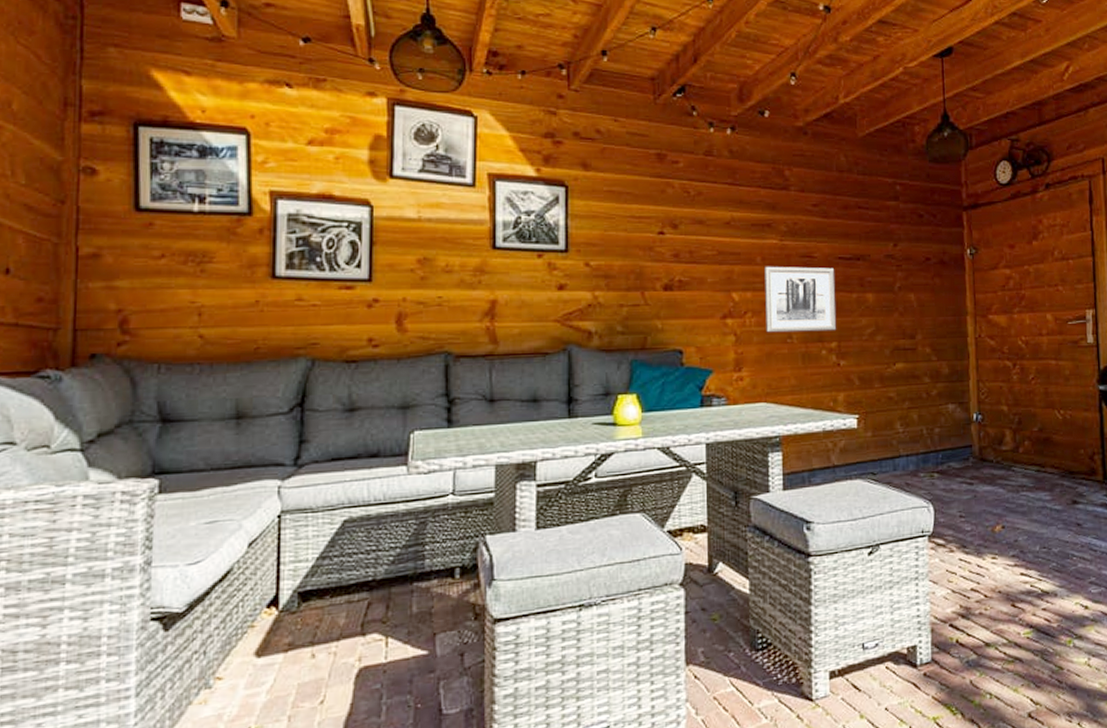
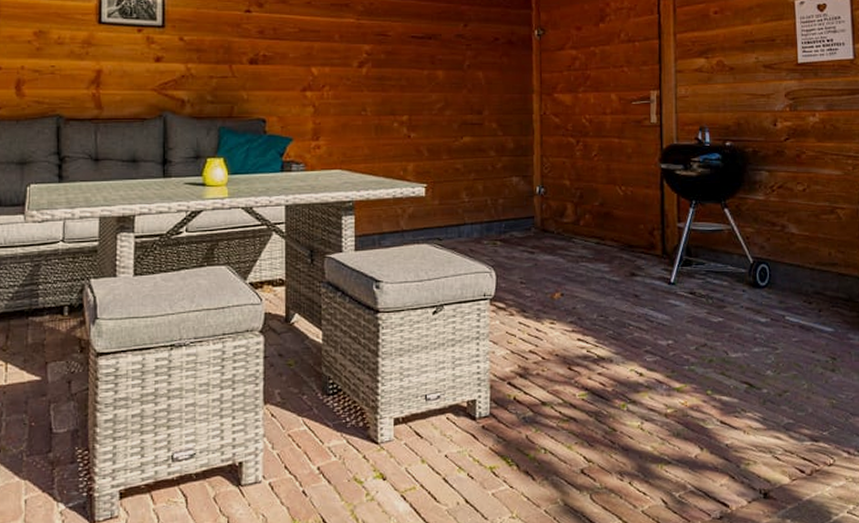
wall art: present [764,266,836,333] -> none [342,43,408,105]

